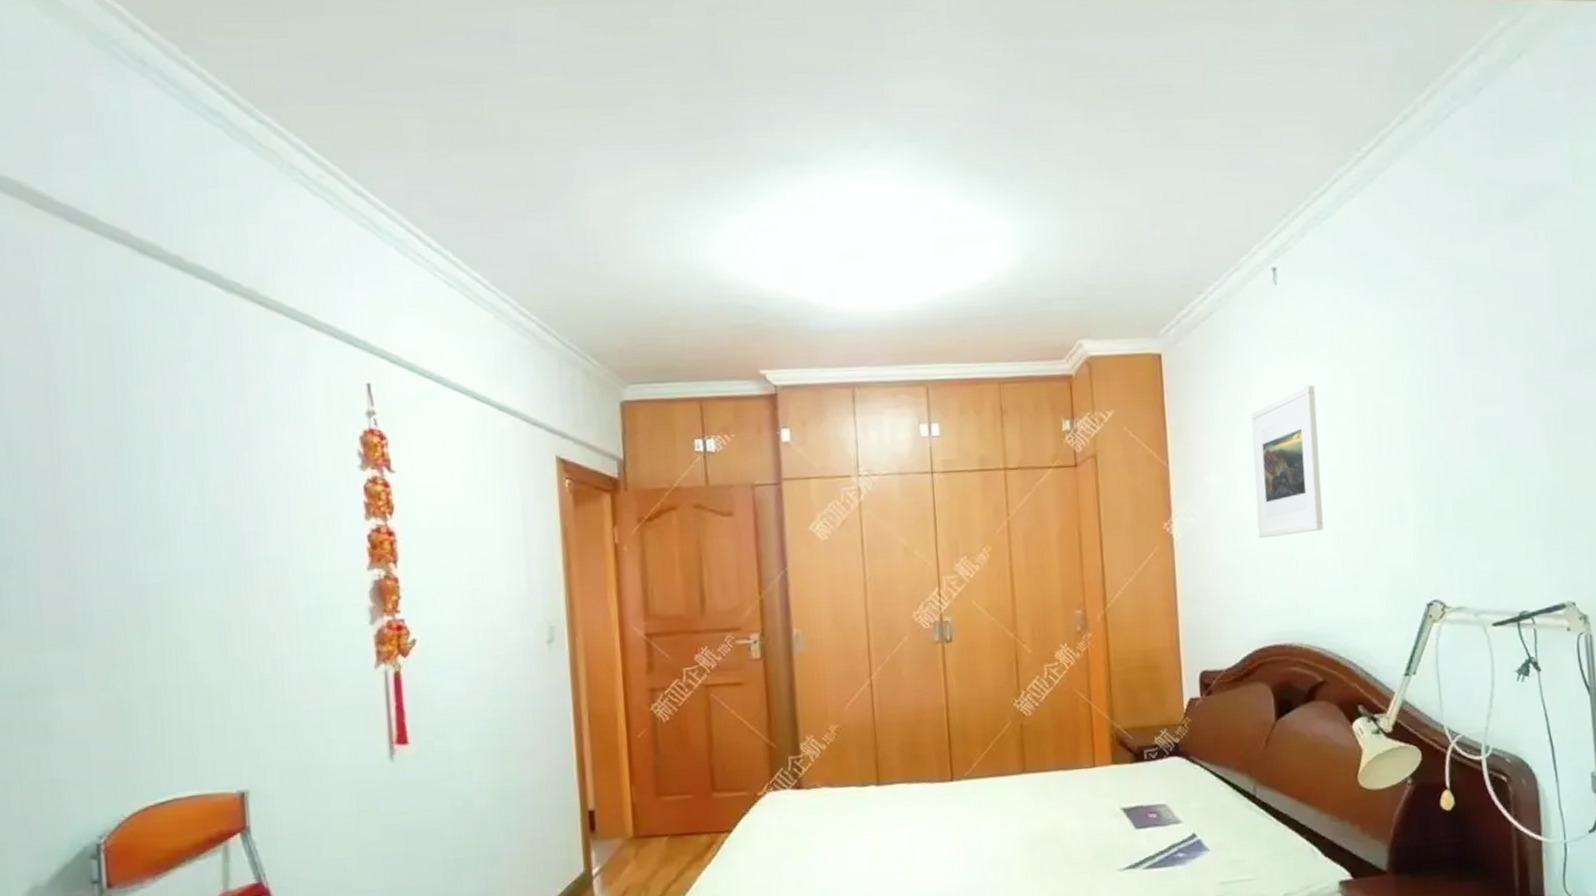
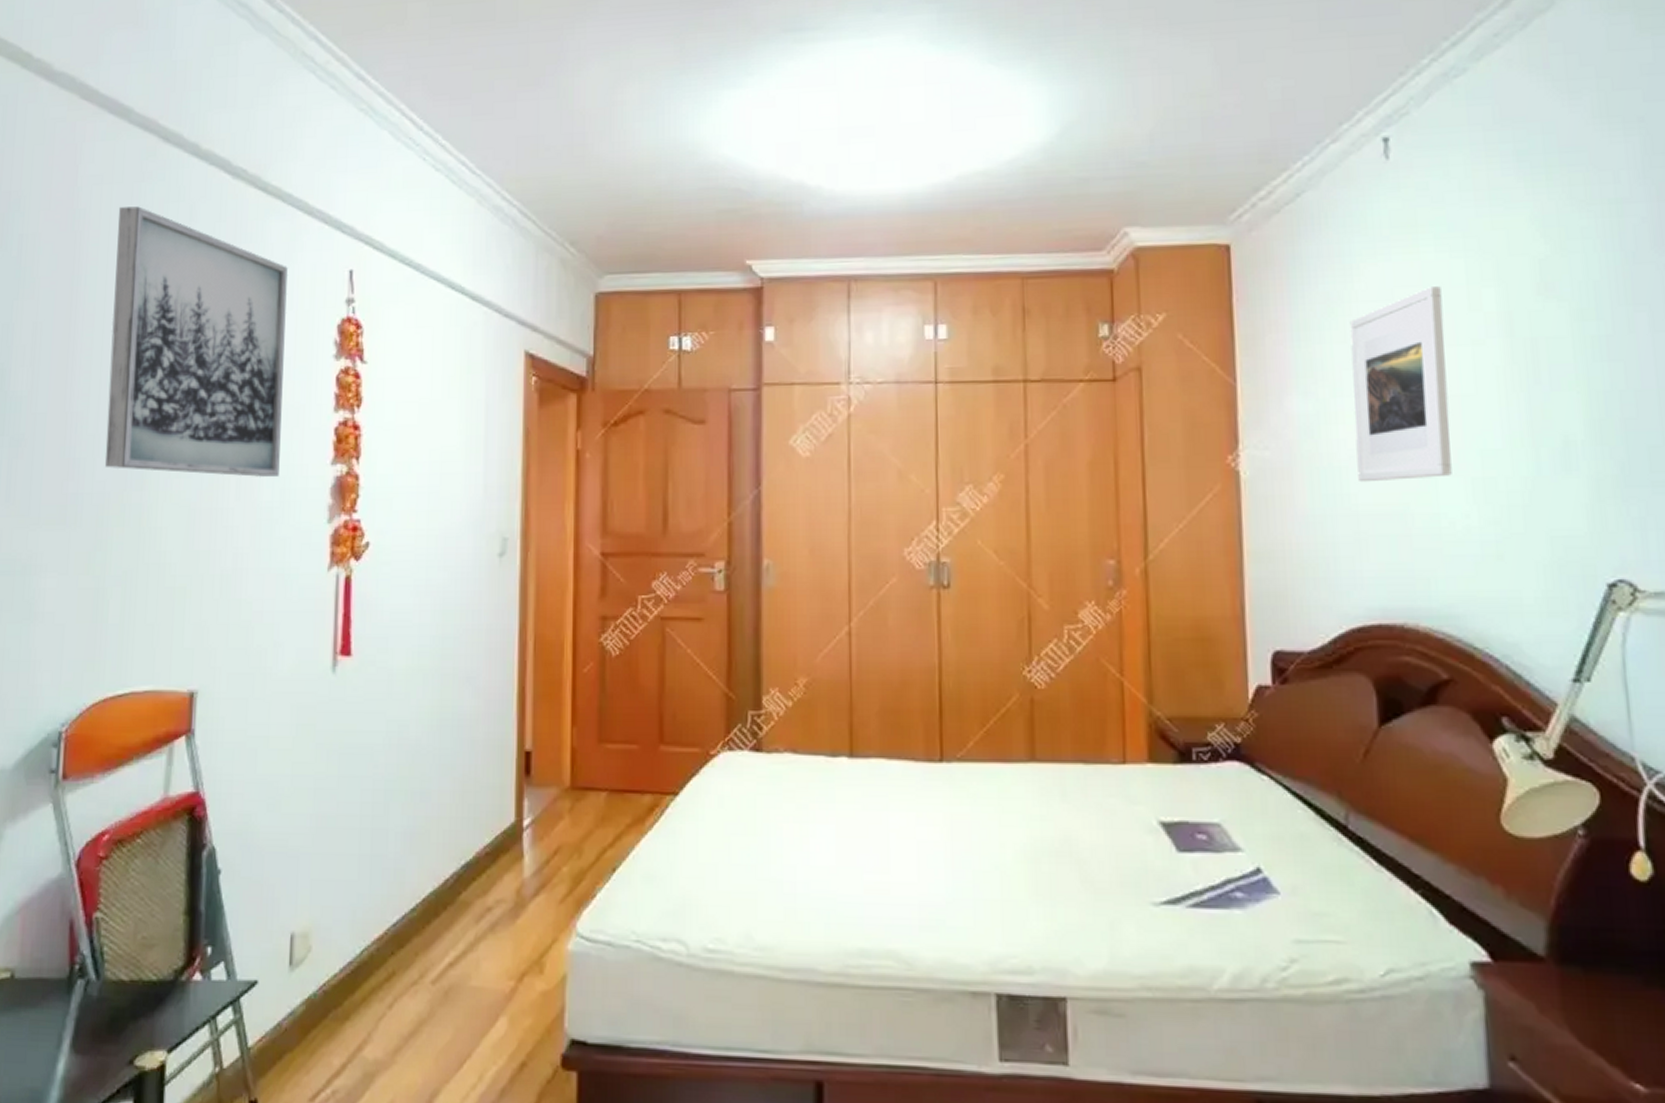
wall art: none [94,320,313,587] -> present [104,206,288,478]

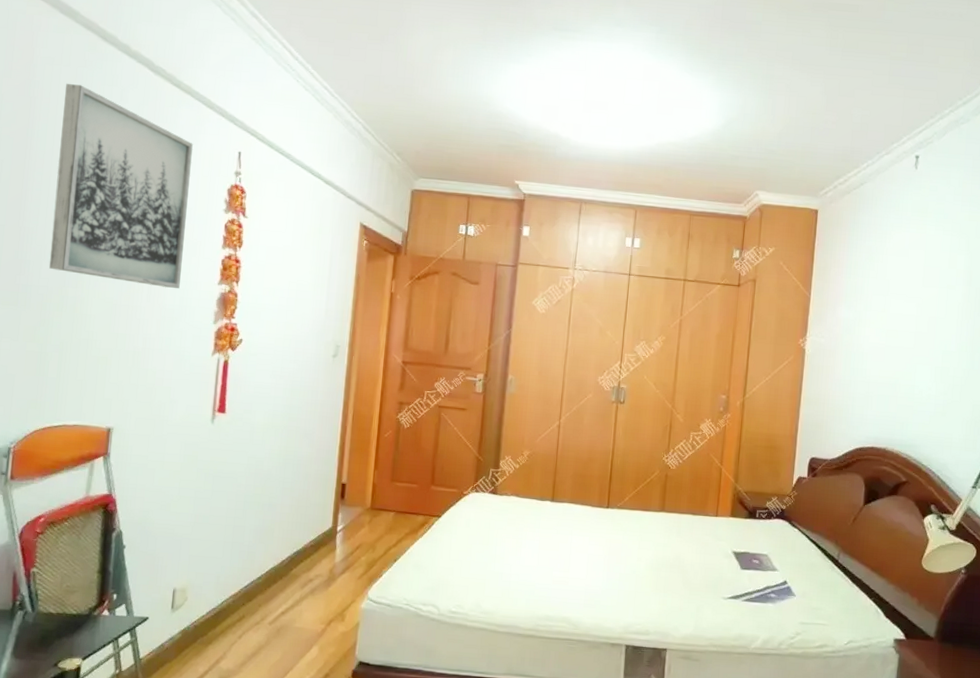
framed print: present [1349,286,1452,483] -> none [872,250,935,364]

